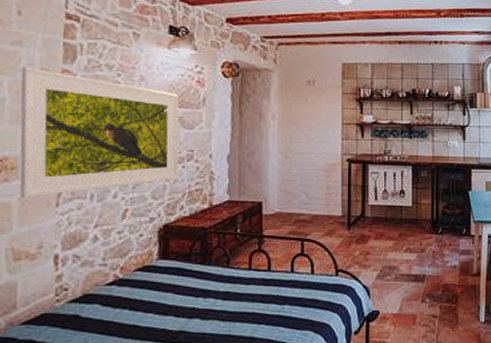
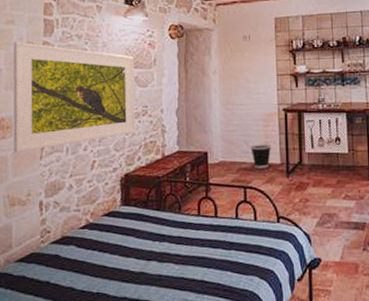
wastebasket: none [310,195,333,221] -> present [250,144,272,169]

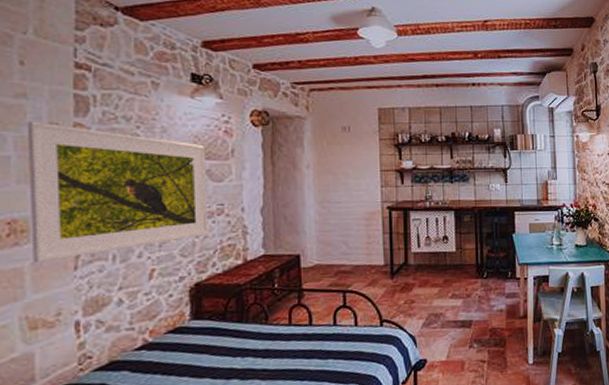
wastebasket: present [250,144,272,169] -> none [350,244,375,271]

